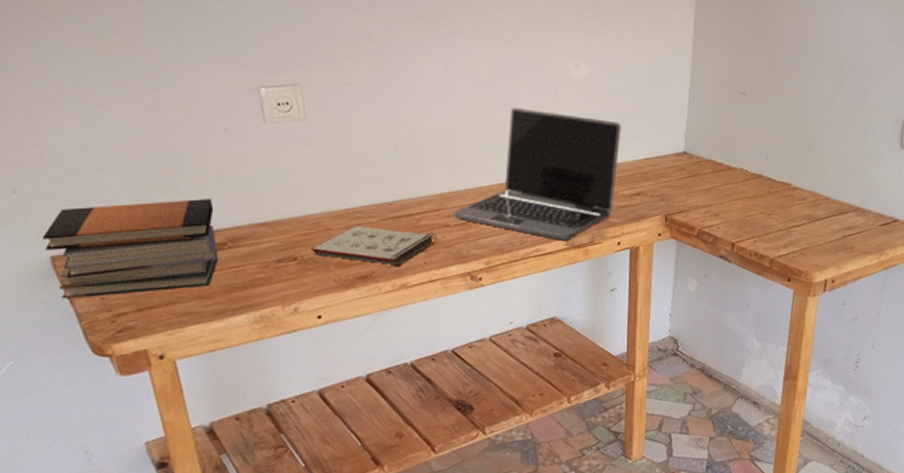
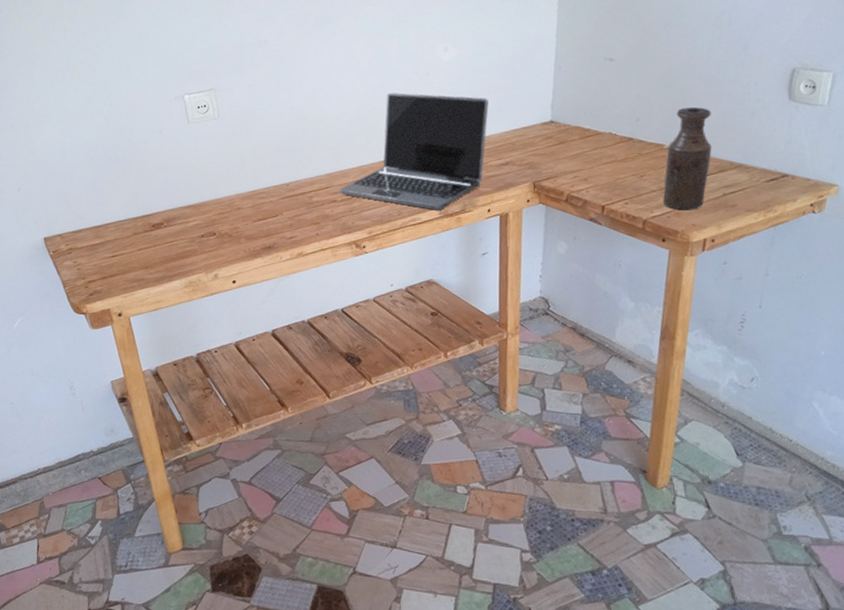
book stack: present [42,199,219,299] -> none [38,188,158,270]
notepad: present [311,226,438,267] -> none [226,204,327,239]
bottle: none [789,148,834,251] -> present [663,106,712,211]

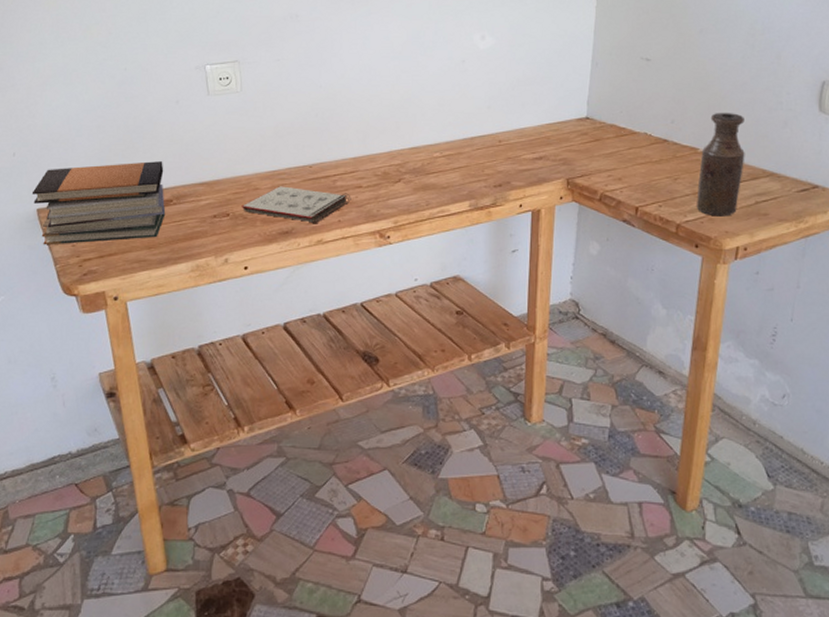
book stack: none [38,188,158,270] -> present [31,161,166,245]
notepad: none [226,204,327,239] -> present [241,186,351,224]
laptop: present [339,92,489,210] -> none [365,77,524,202]

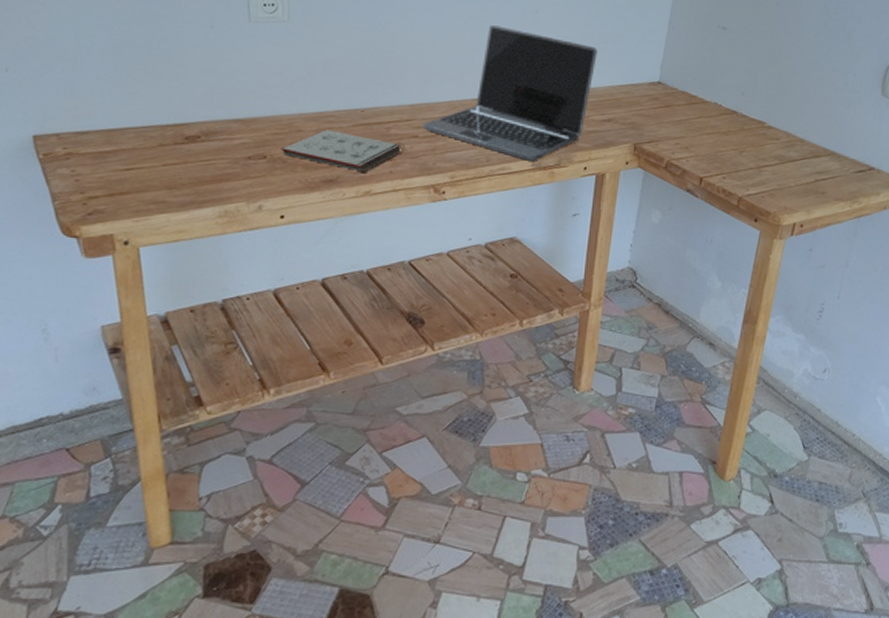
book stack: present [31,161,166,245] -> none [27,90,192,178]
laptop: none [365,77,524,202] -> present [422,24,597,161]
bottle: present [697,112,745,217] -> none [759,88,812,193]

